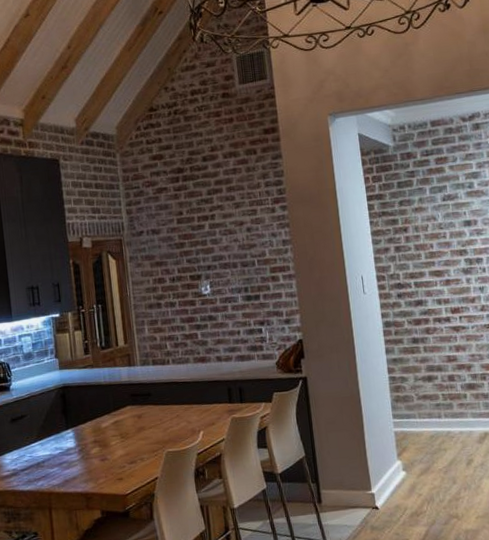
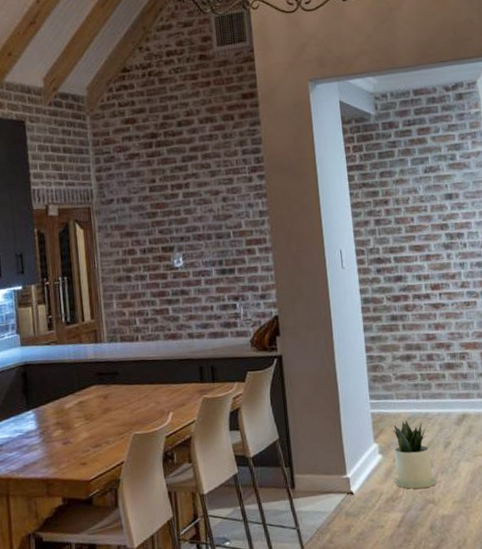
planter: none [416,438,461,505] -> present [393,420,437,489]

